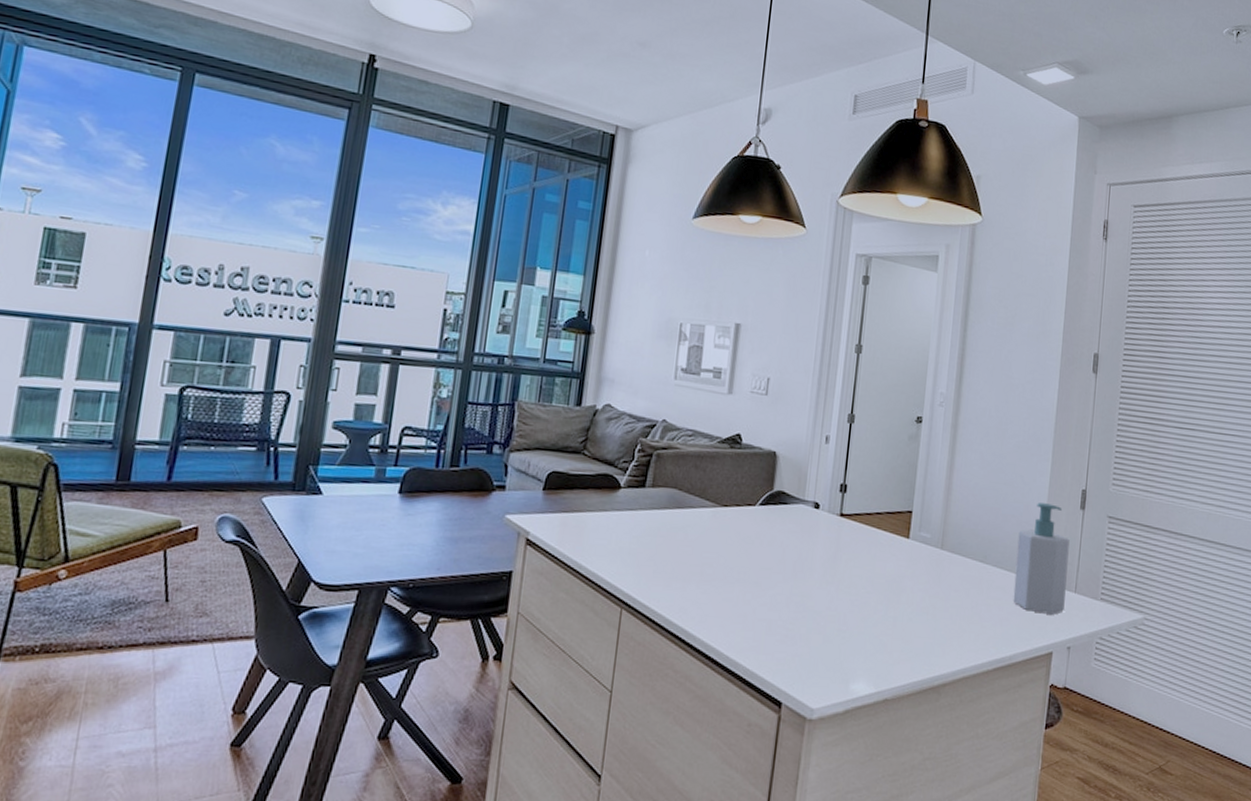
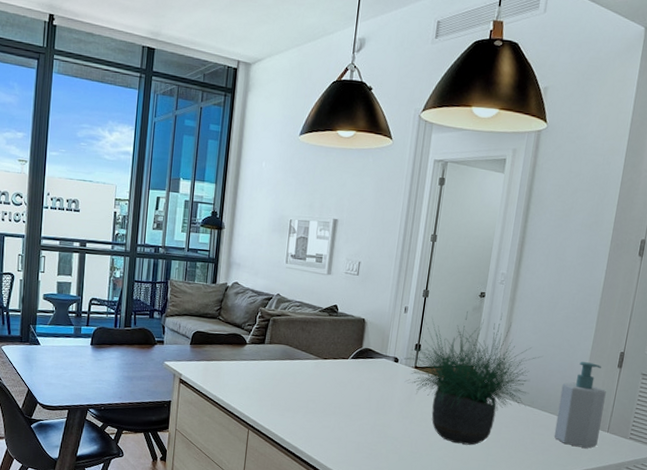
potted plant: none [826,440,991,618] -> present [404,311,540,445]

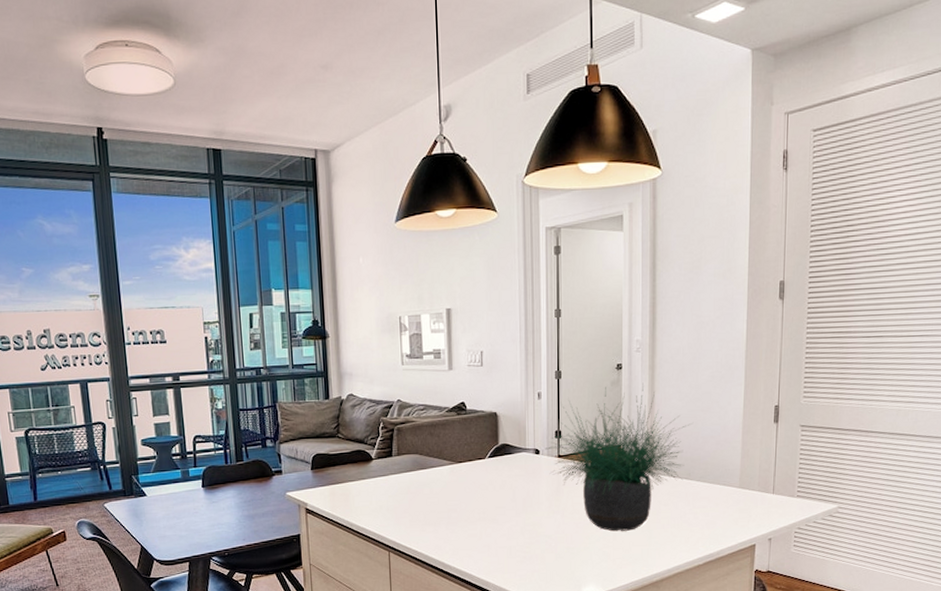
soap bottle: present [554,361,606,448] -> none [717,422,766,515]

